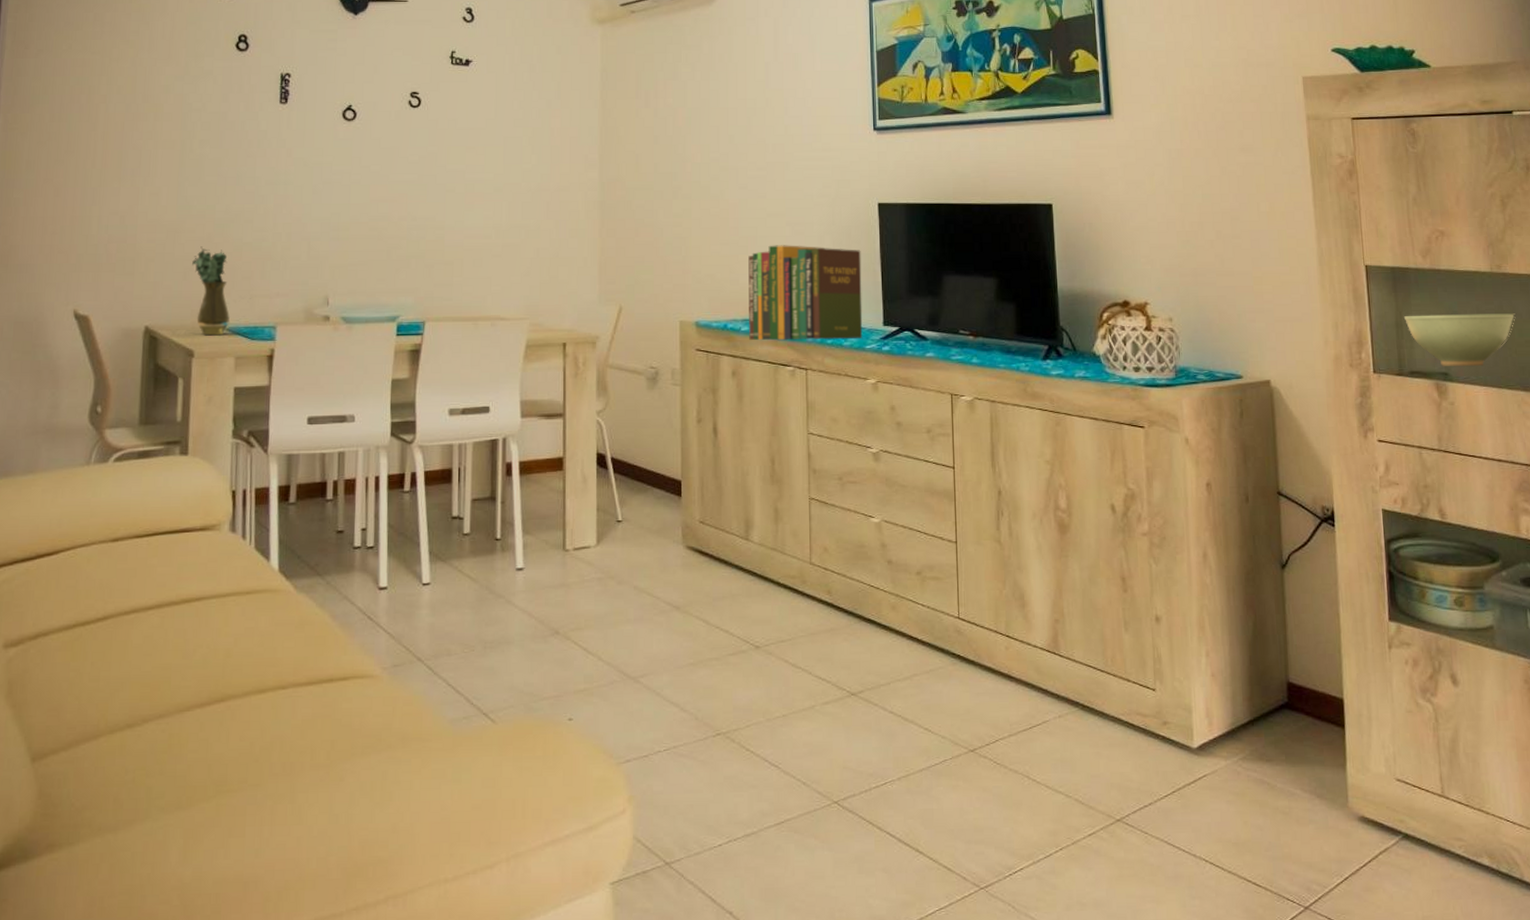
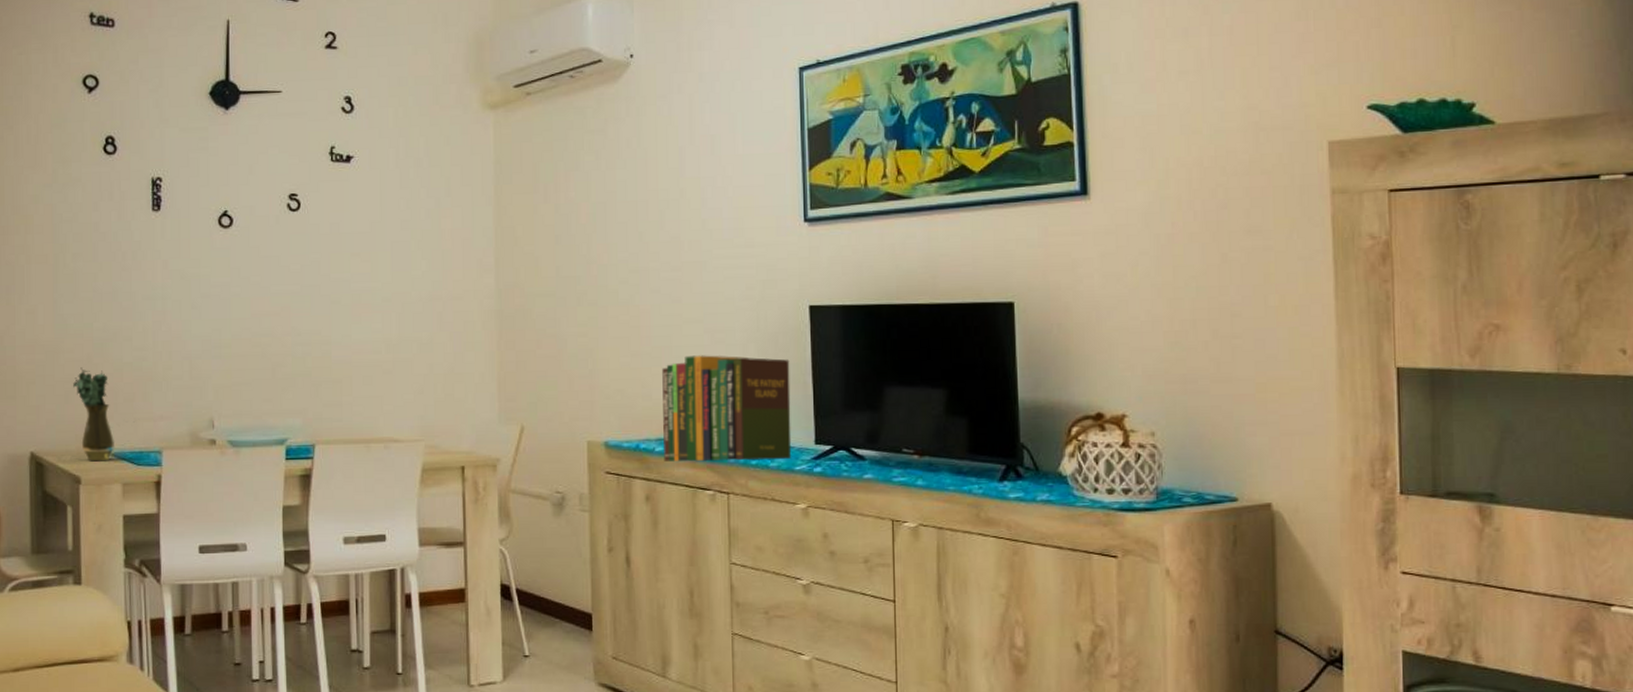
bowl: present [1404,313,1516,367] -> none [1443,422,1586,487]

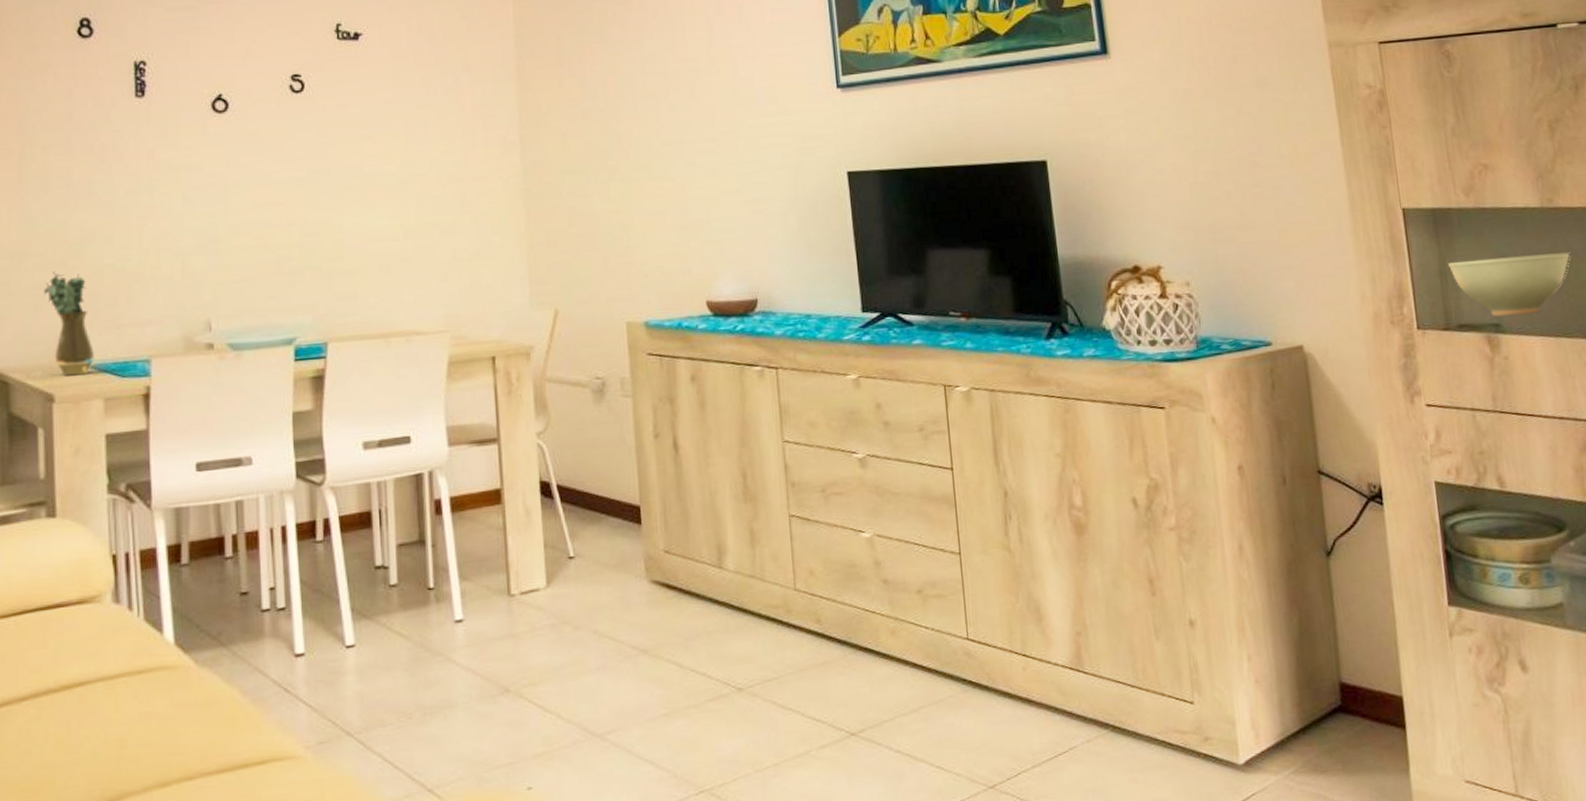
books: present [662,355,792,462] -> none [701,226,839,339]
bowl: none [1443,422,1586,487] -> present [1448,252,1571,317]

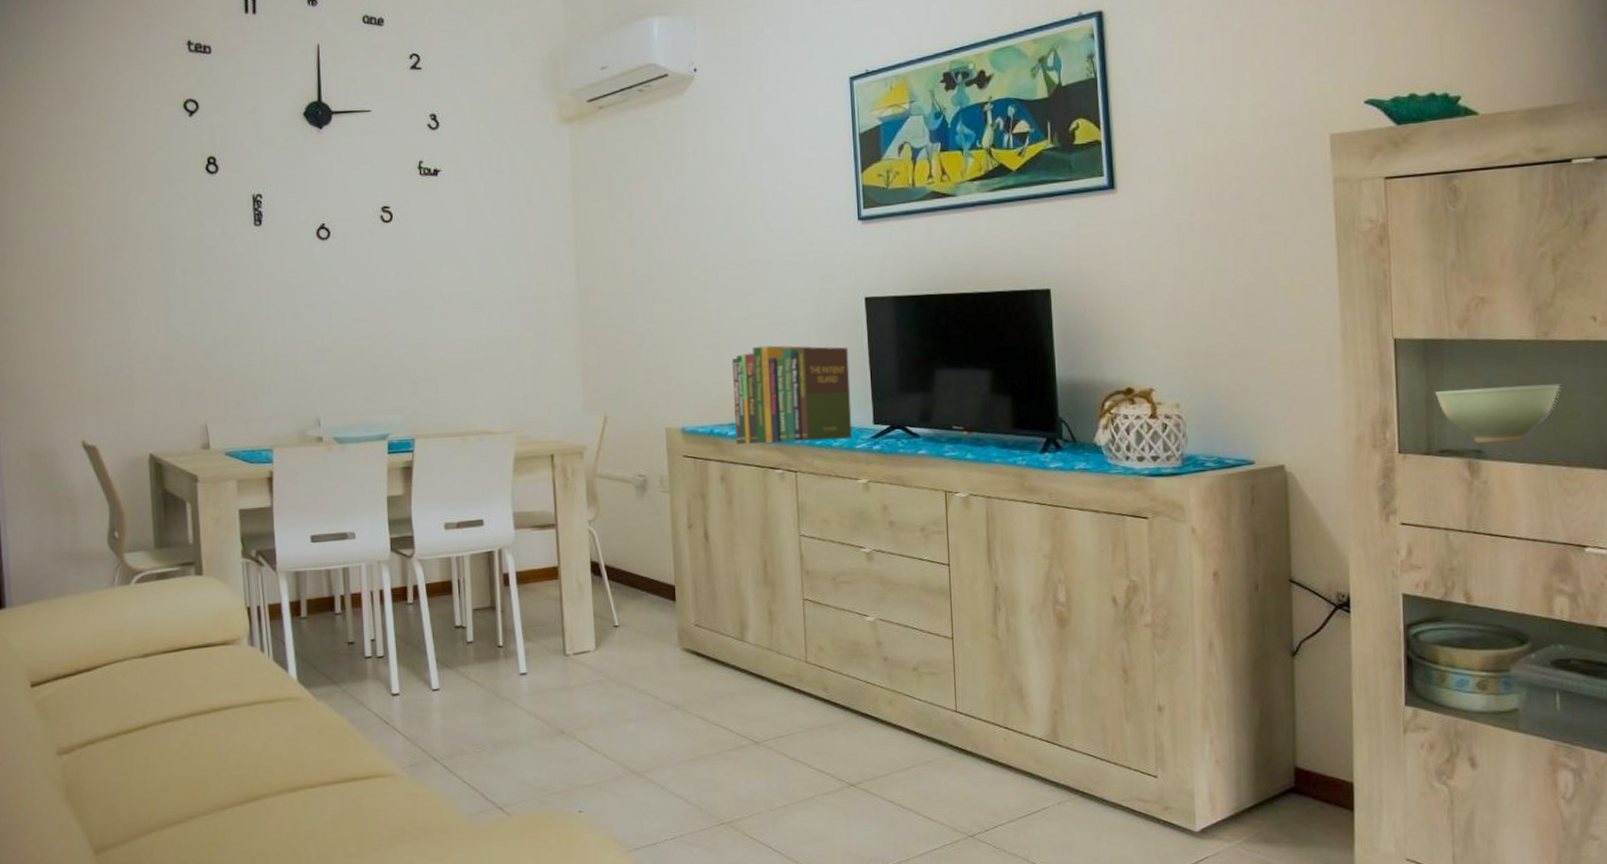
vase: present [44,271,94,376] -> none [187,373,228,461]
books: none [701,226,839,339] -> present [732,345,853,444]

